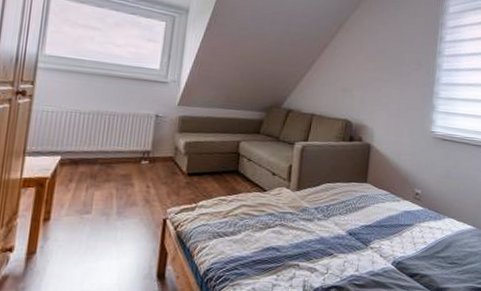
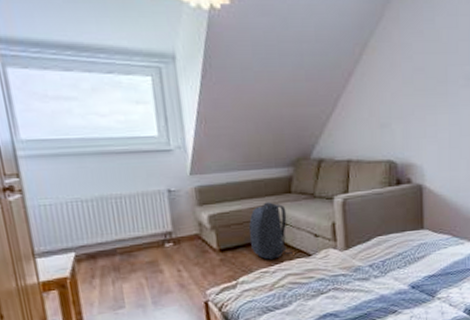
backpack: none [216,138,253,190] -> present [249,202,293,260]

